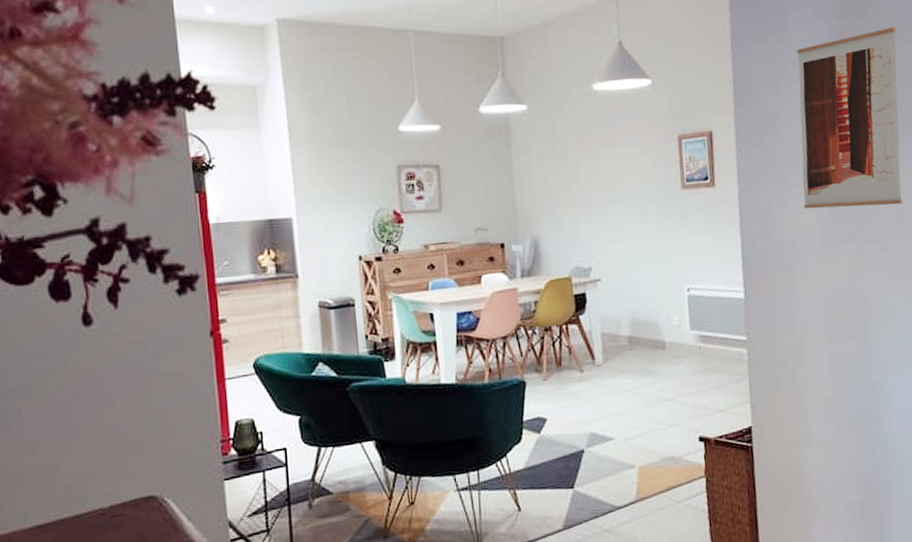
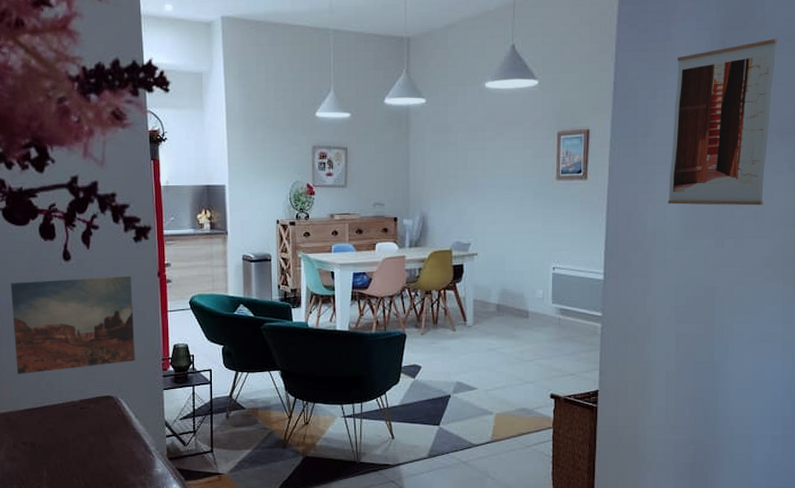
wall art: none [10,338,185,481] -> present [10,275,135,375]

